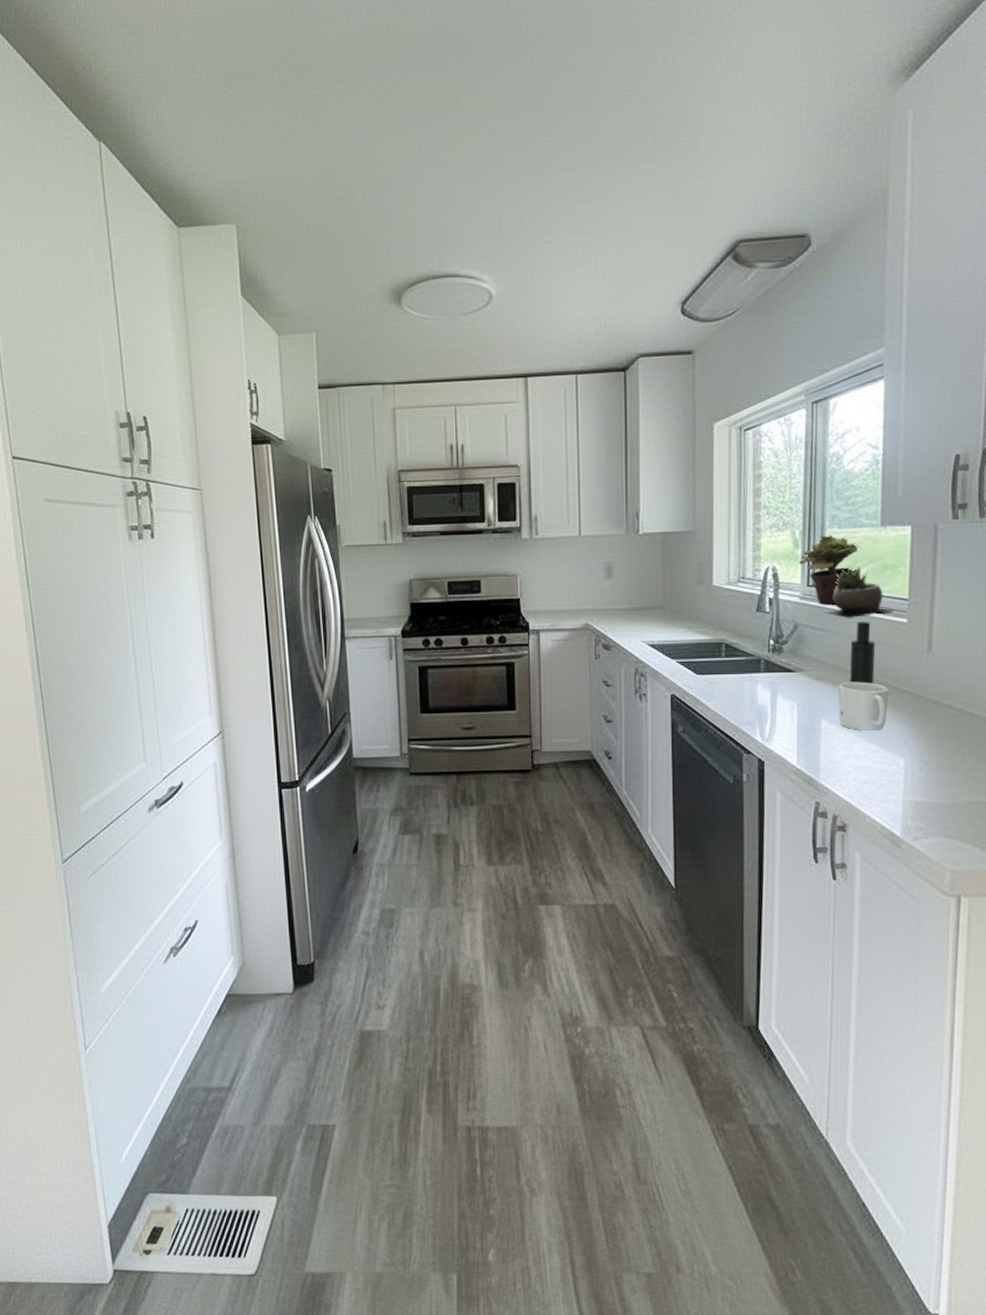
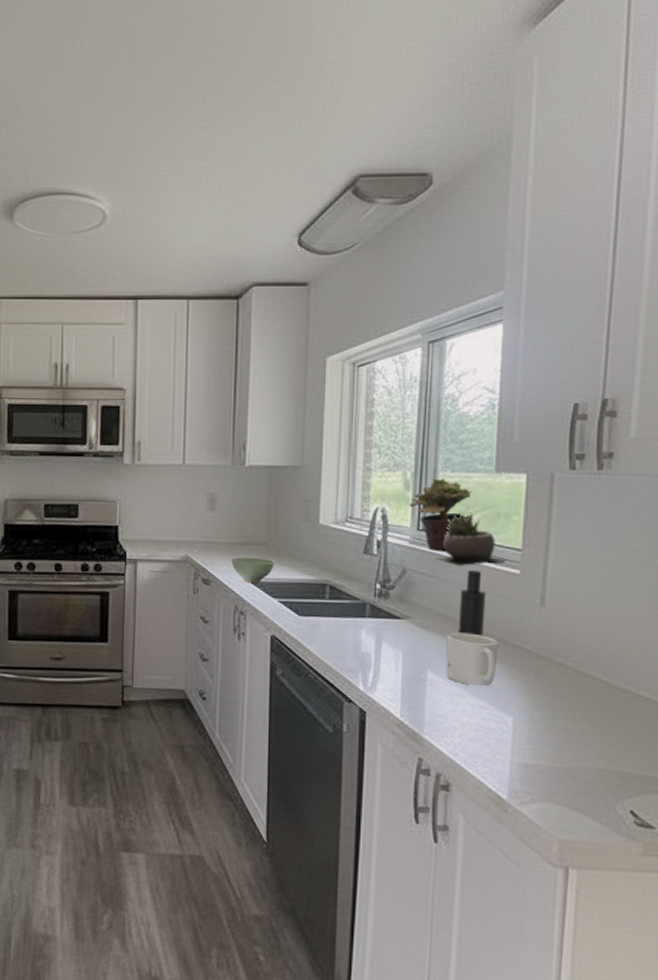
bowl: none [630,621,673,646] -> present [231,556,276,583]

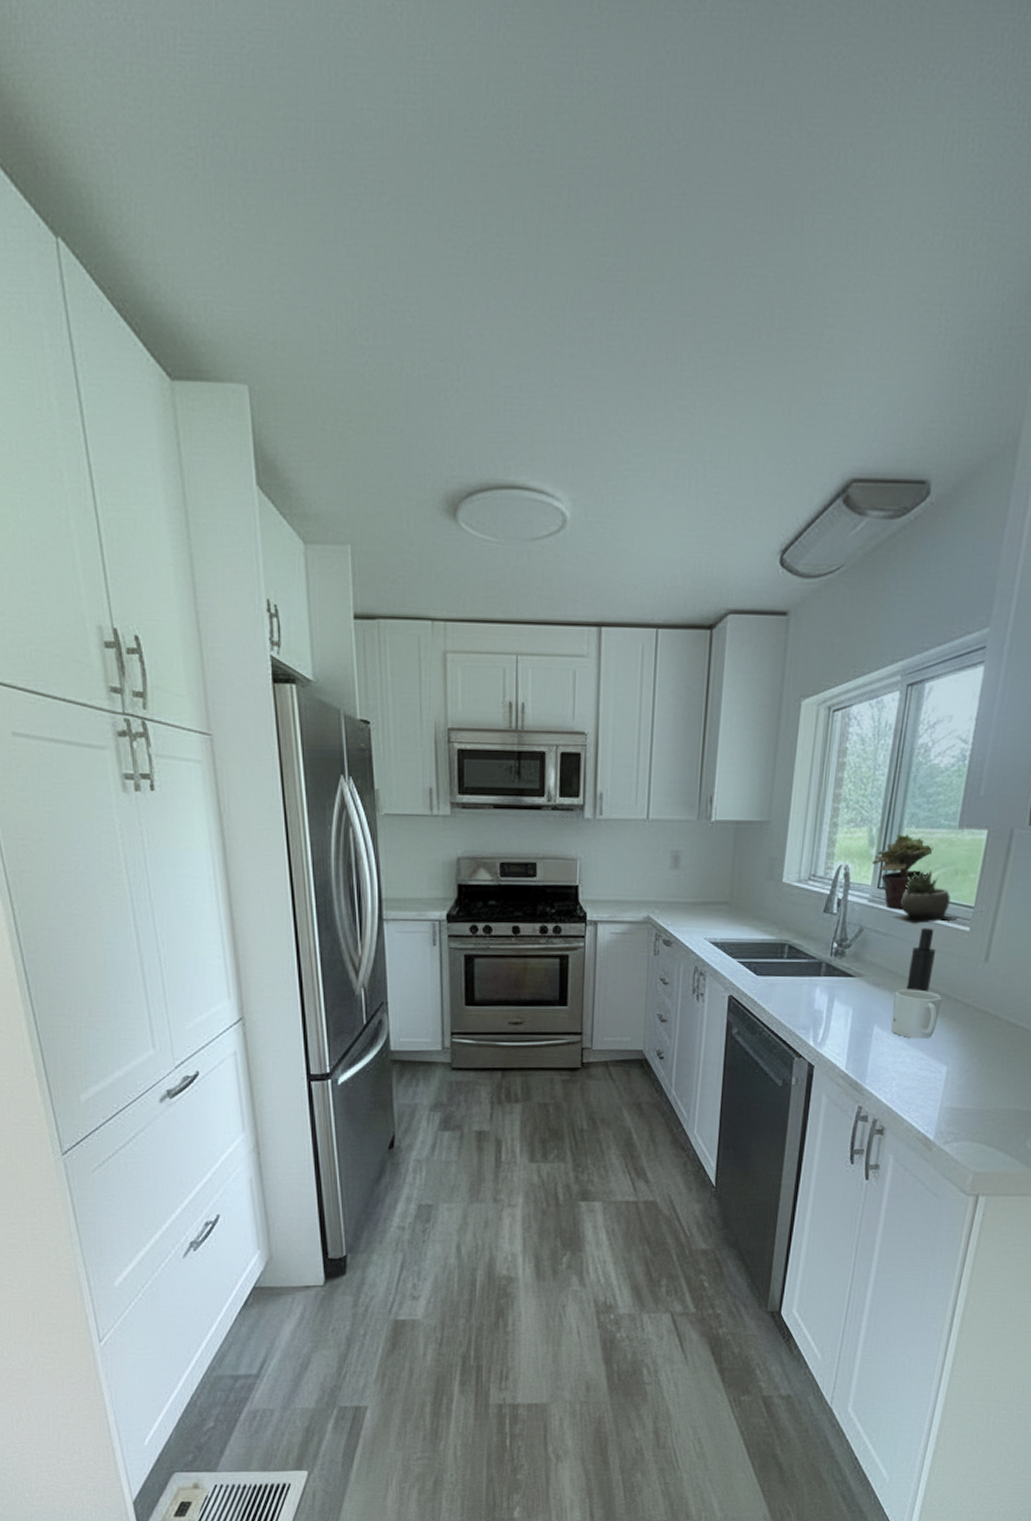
bowl: present [231,556,276,583] -> none [693,917,737,944]

